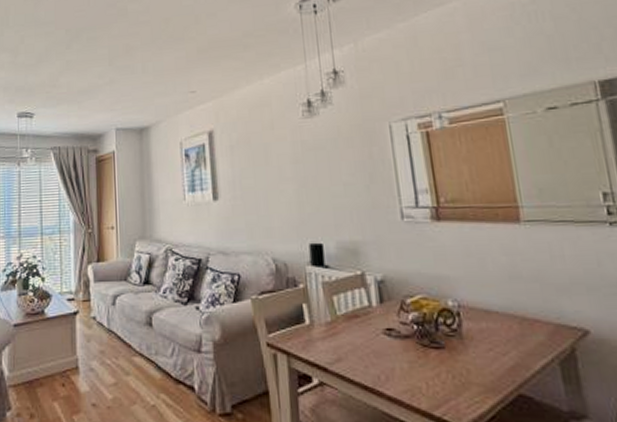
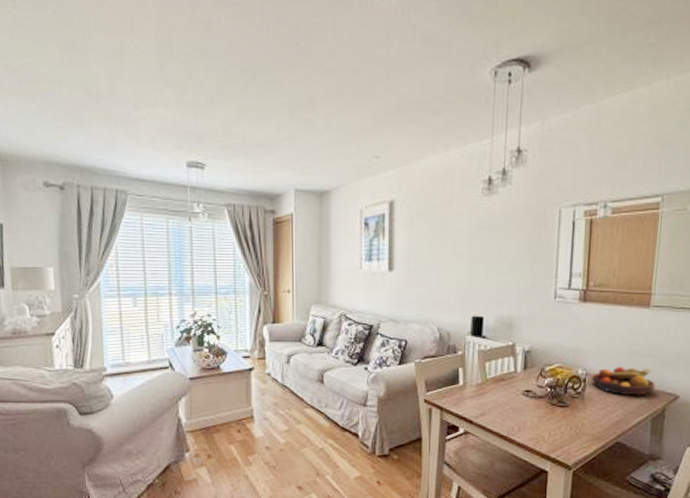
fruit bowl: none [465,294,553,332] -> present [591,366,655,396]

